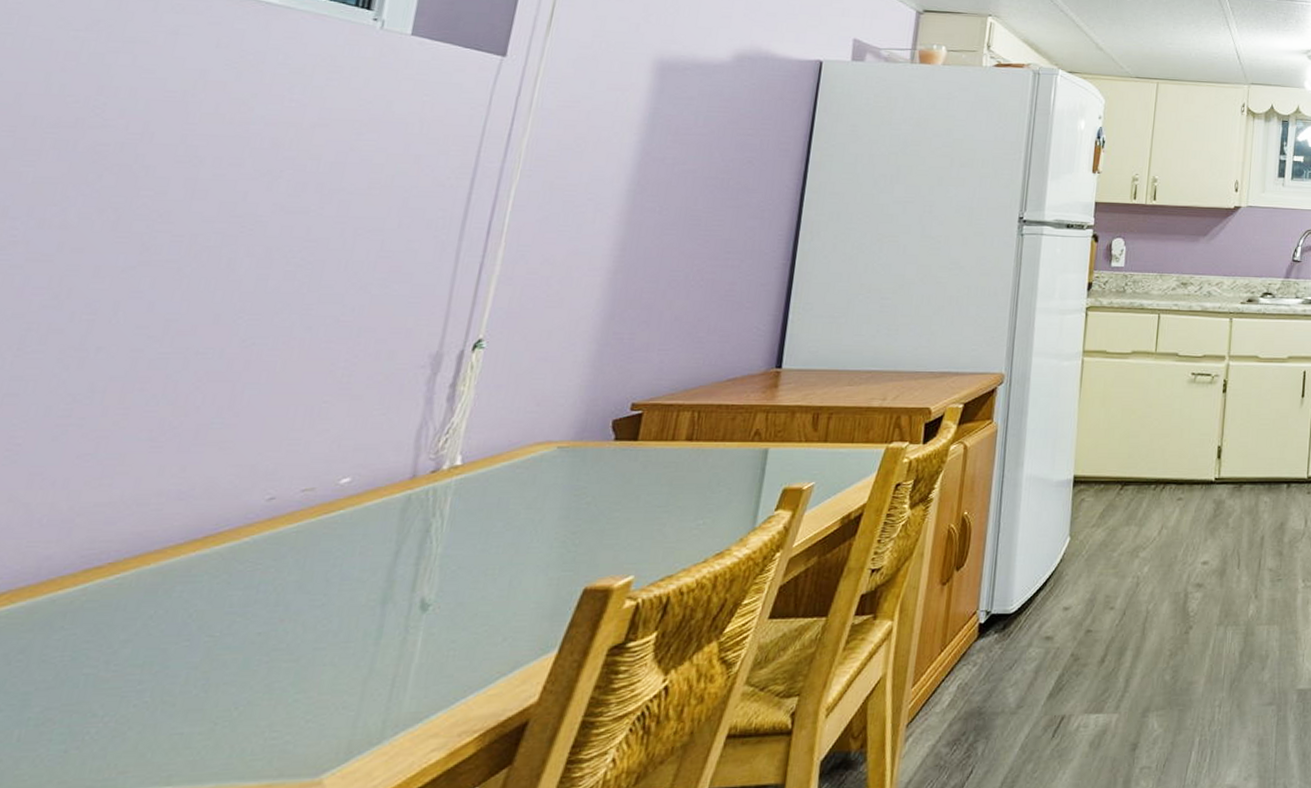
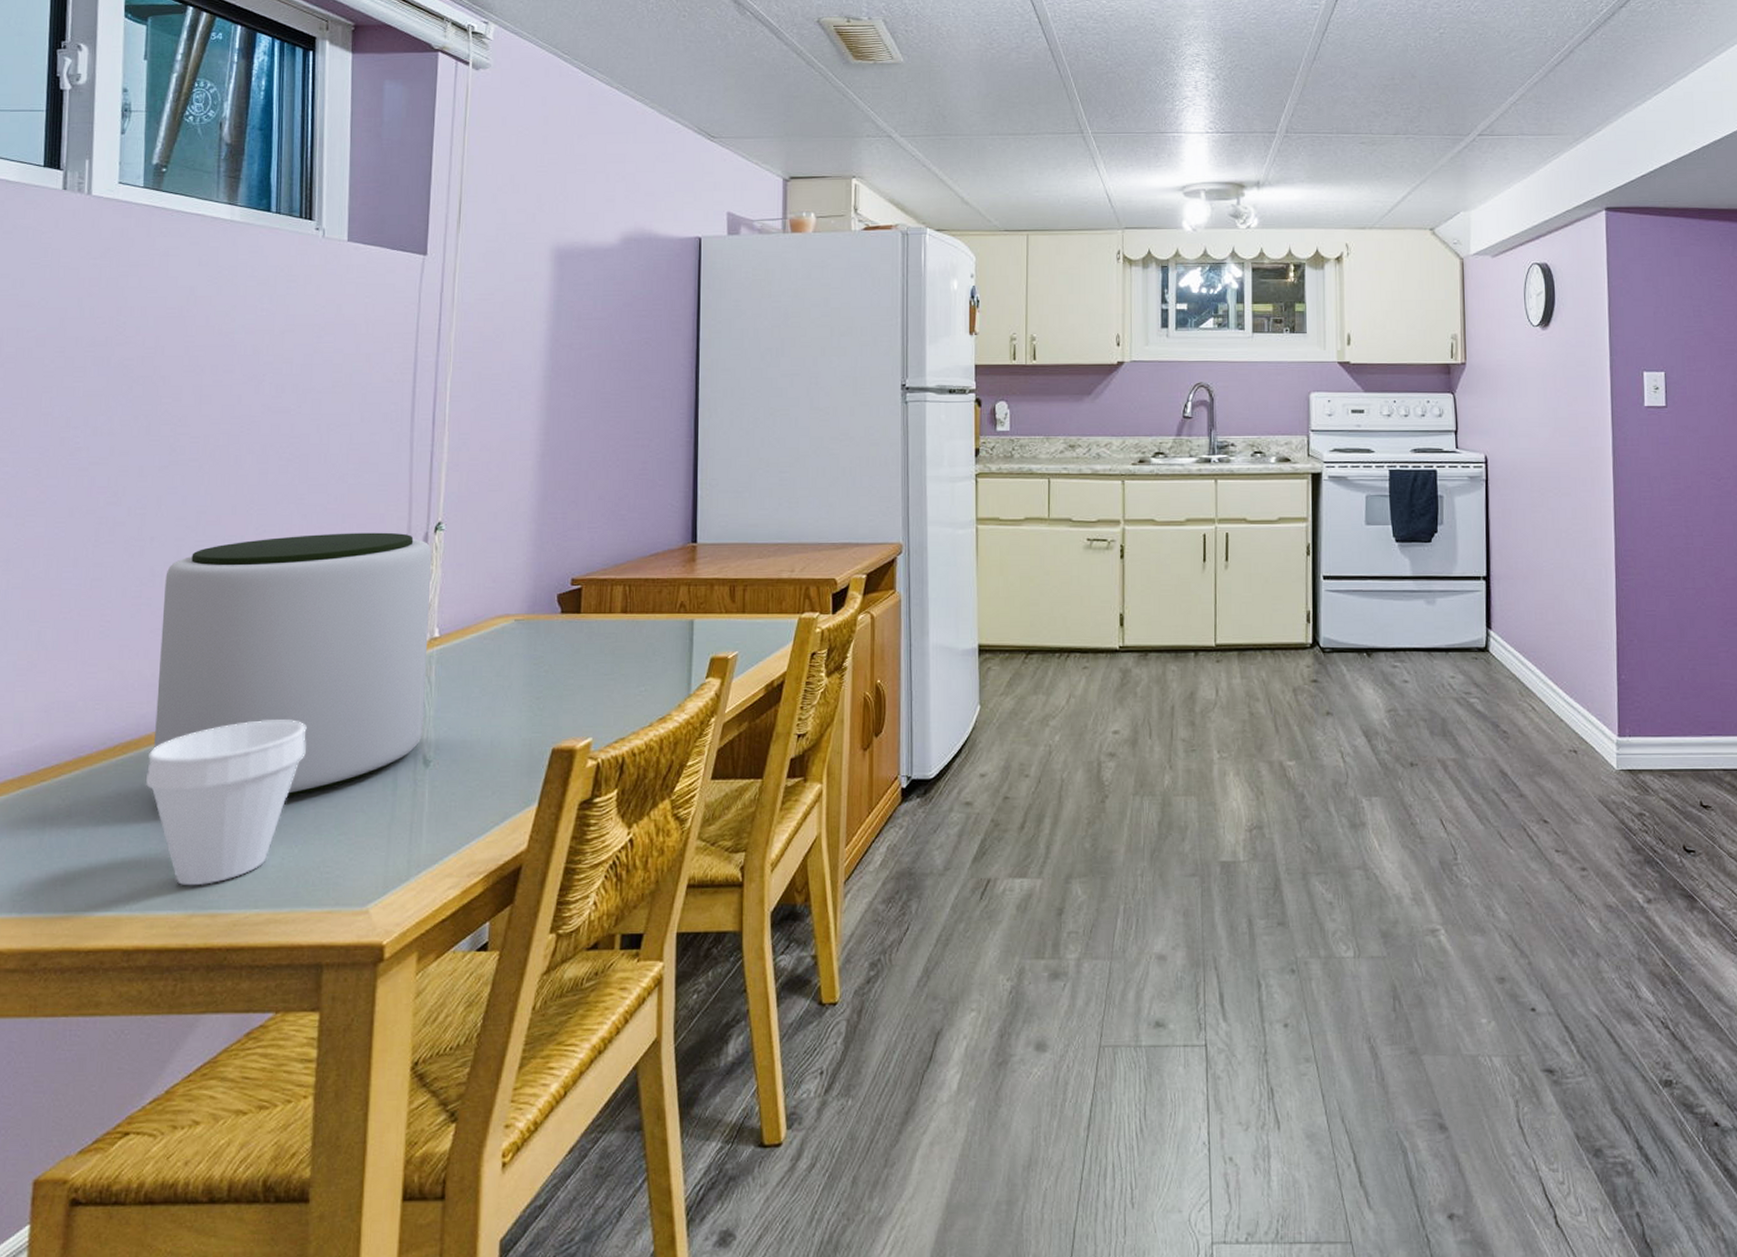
cup: none [36,560,273,762] -> present [145,720,307,886]
plant pot: none [57,348,466,651] -> present [154,532,432,798]

